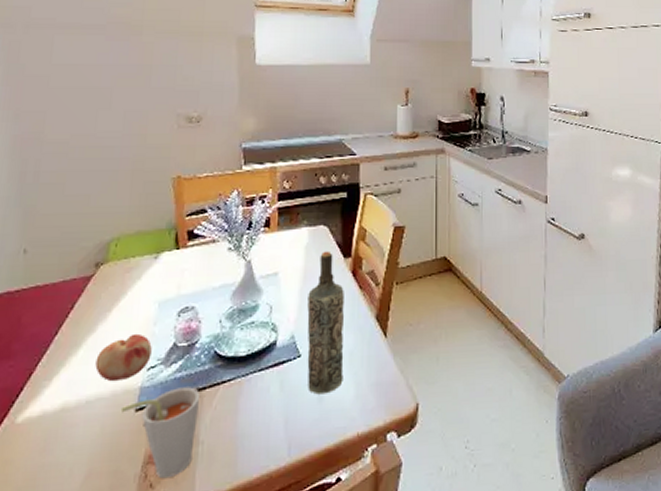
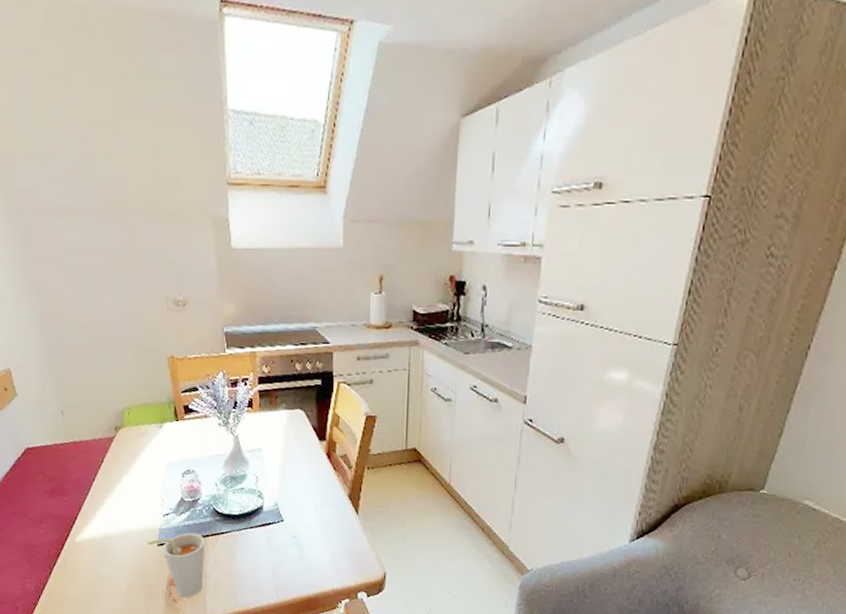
fruit: present [95,333,152,382] -> none [125,486,165,522]
bottle: present [307,251,344,395] -> none [288,433,321,554]

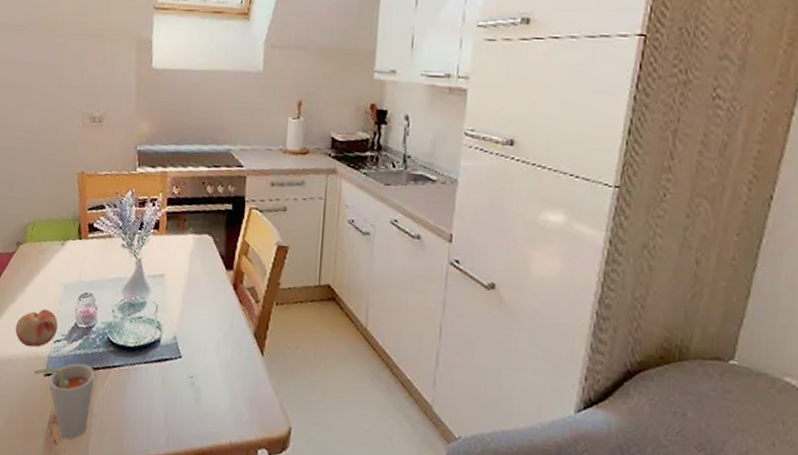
fruit: none [125,486,165,522] -> present [15,308,58,347]

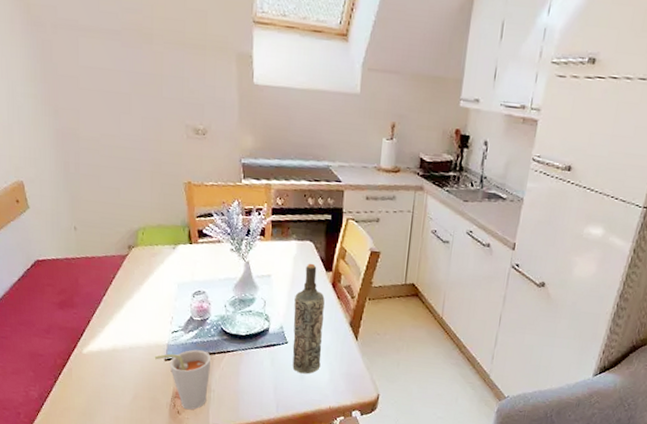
fruit: present [15,308,58,347] -> none [134,304,174,337]
bottle: none [186,260,225,398] -> present [292,263,325,374]

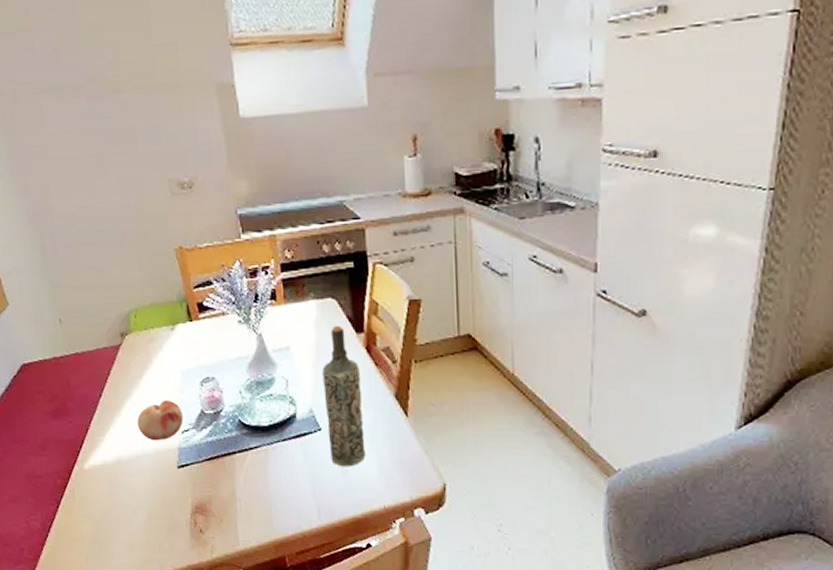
fruit: none [134,304,174,337] -> present [137,399,183,441]
cup: present [154,349,211,410] -> none [165,450,233,527]

